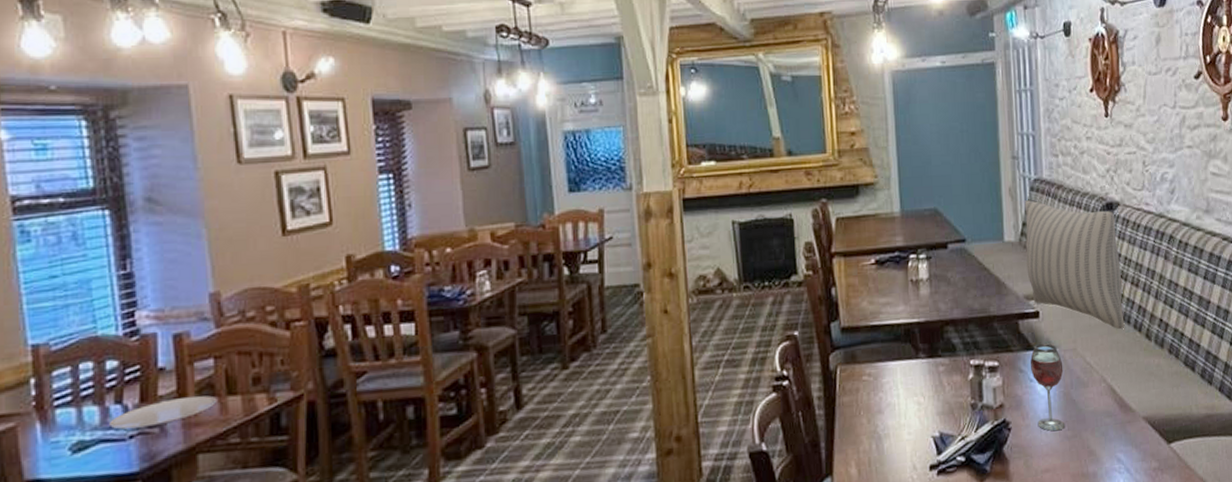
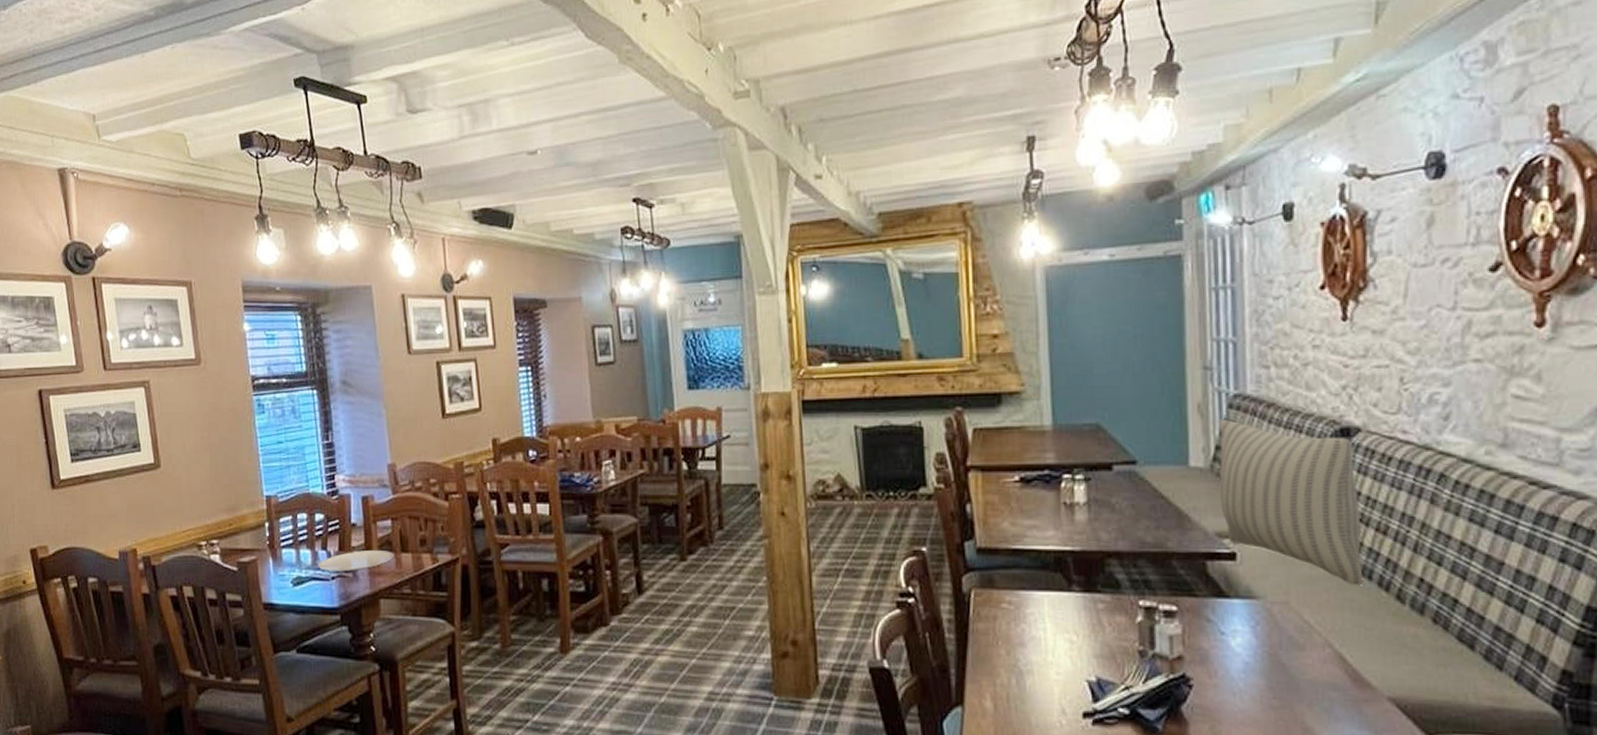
wineglass: present [1030,343,1065,431] -> none [1222,590,1270,697]

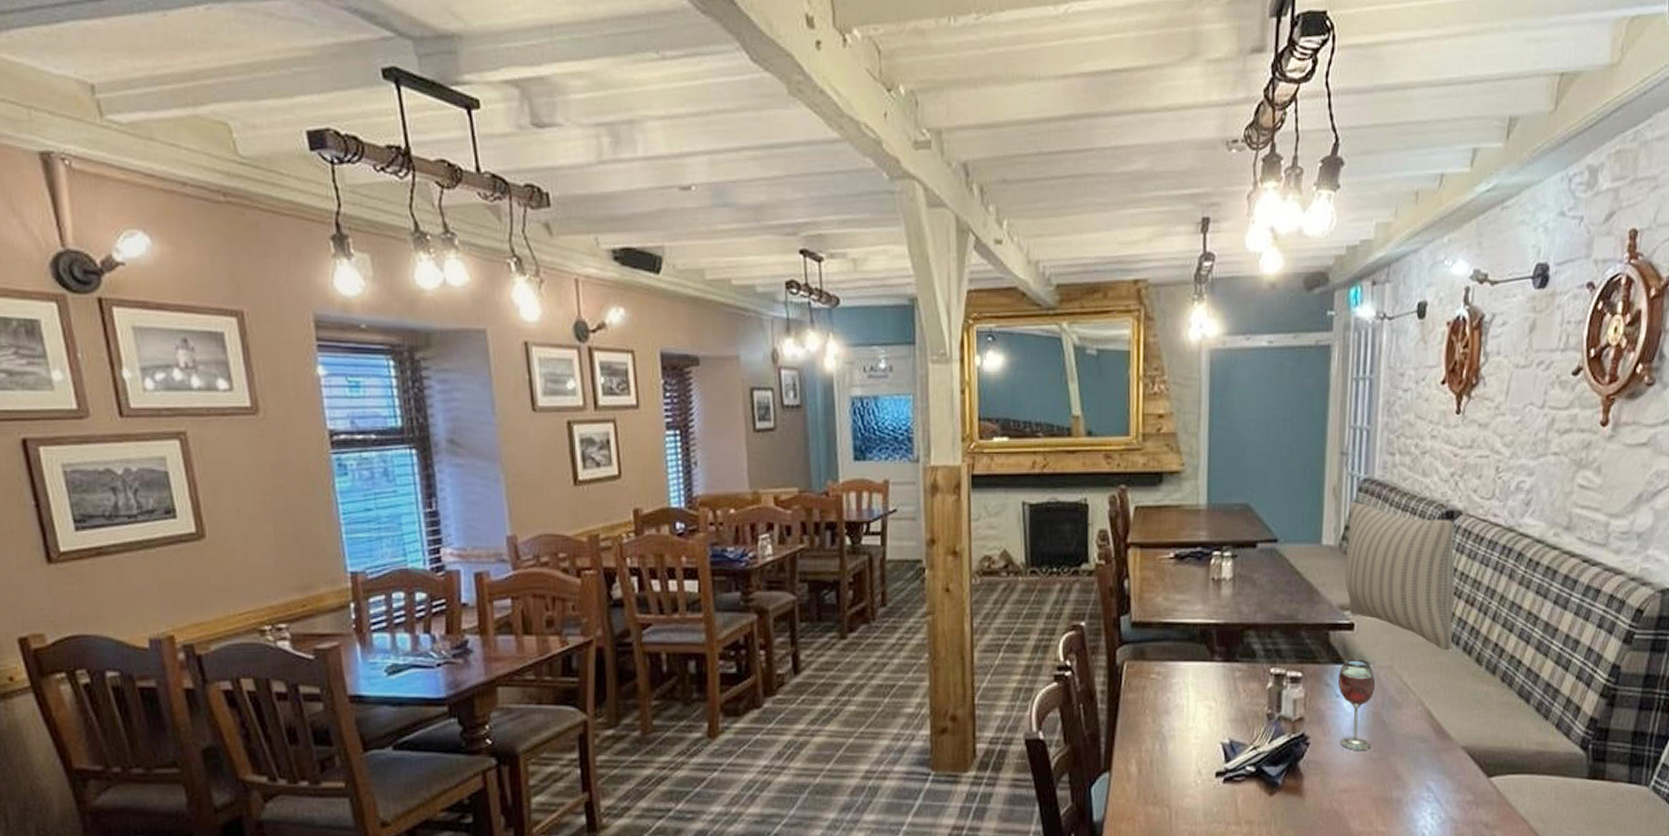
plate: present [318,549,394,572] -> none [419,632,515,658]
wineglass: none [1222,590,1270,697] -> present [1338,657,1376,751]

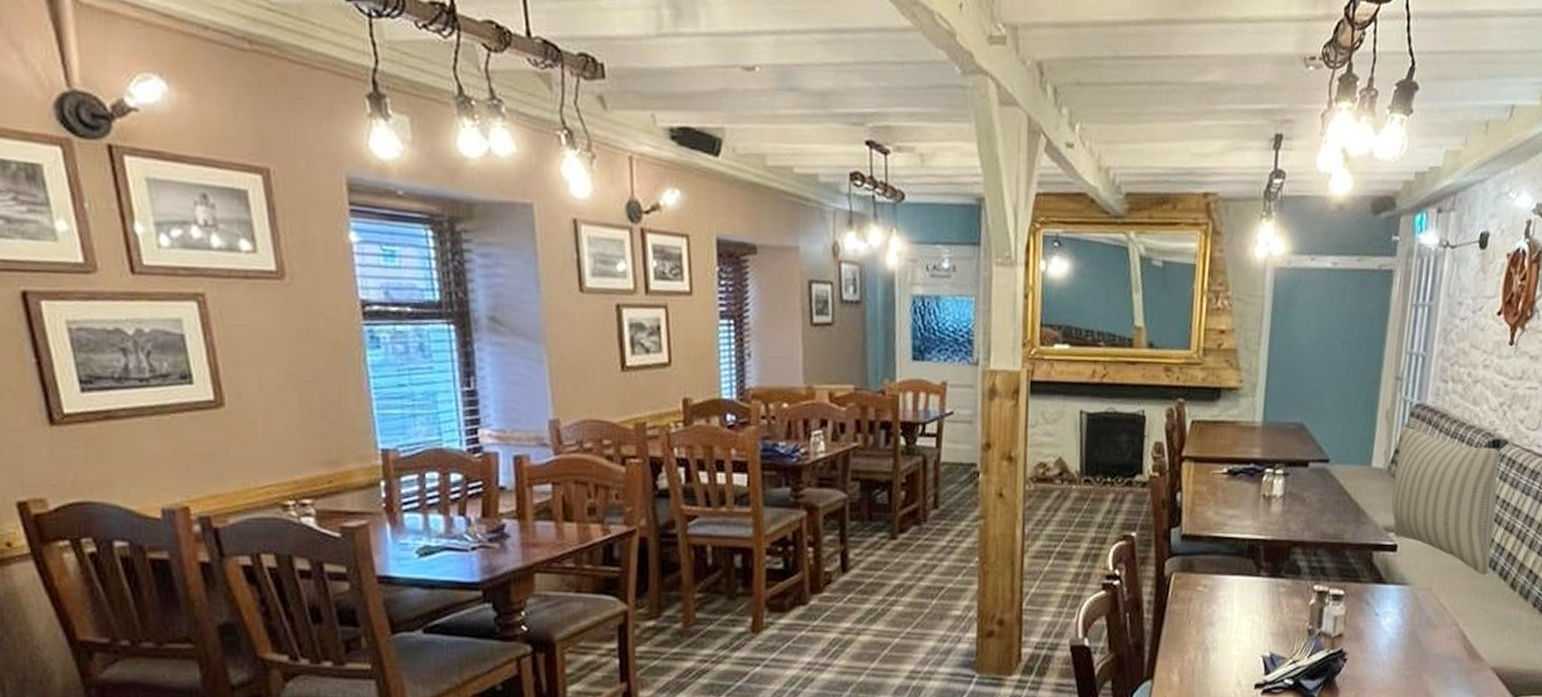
wineglass: present [1338,657,1376,751] -> none [1376,578,1414,669]

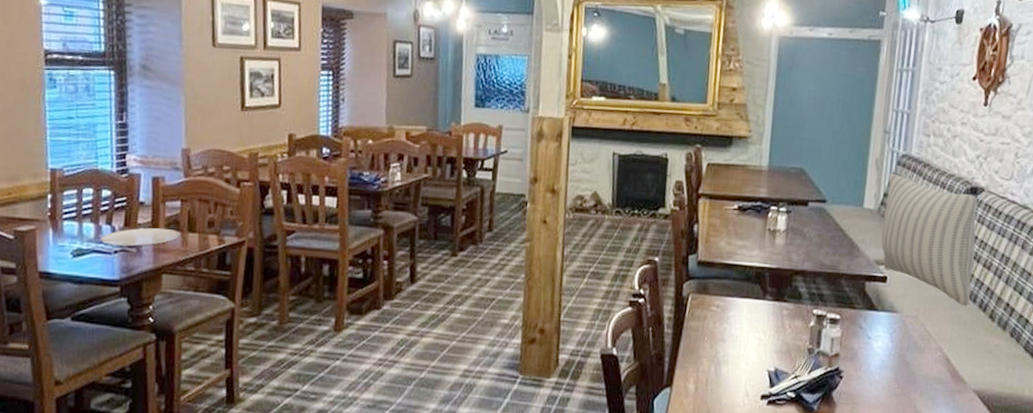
plate: none [453,517,554,542] -> present [101,228,181,247]

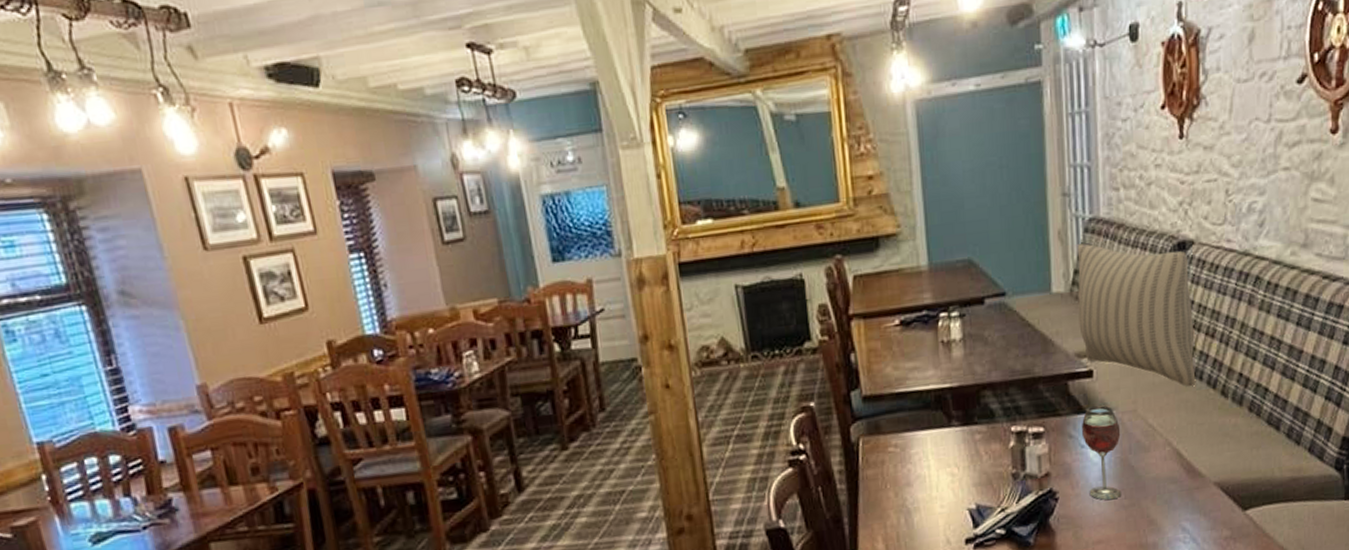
plate: present [101,228,181,247] -> none [122,486,221,522]
wineglass: none [869,305,903,387] -> present [1082,405,1122,500]

